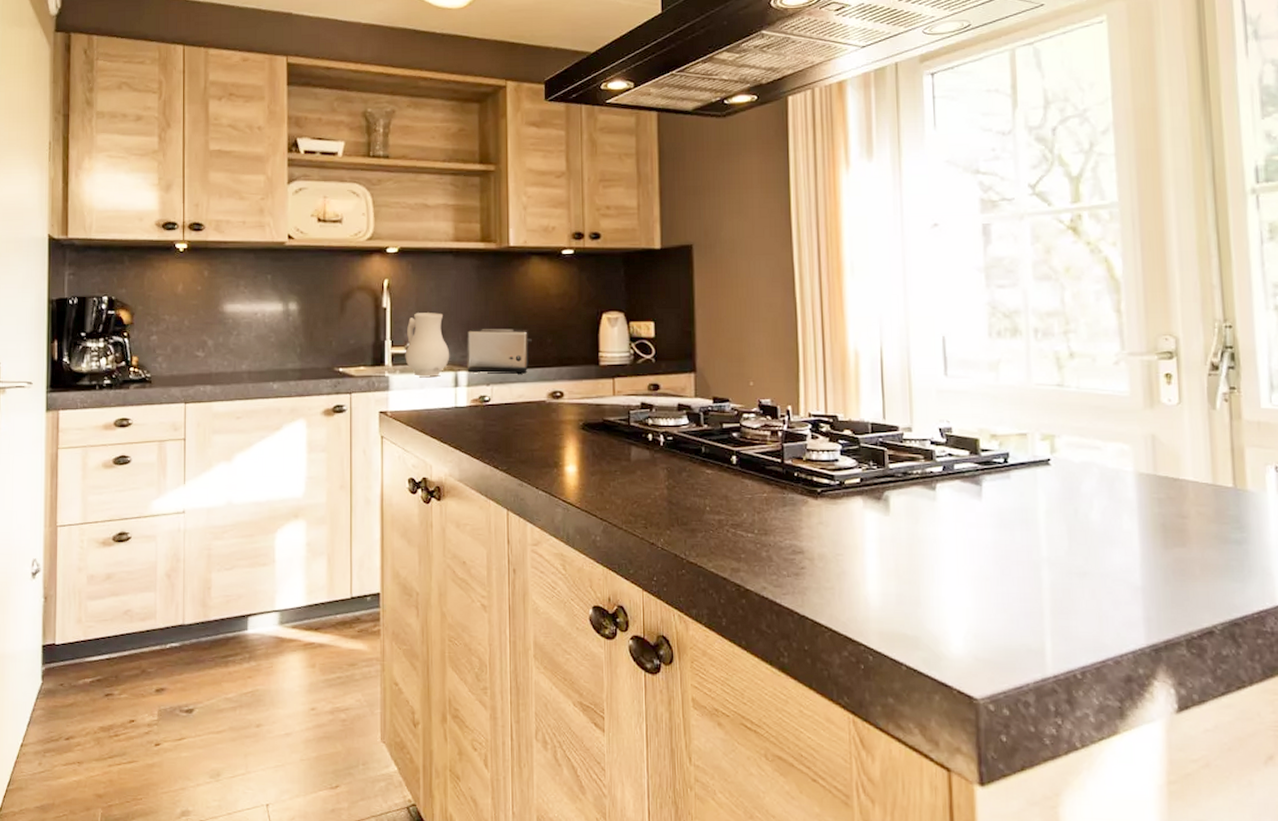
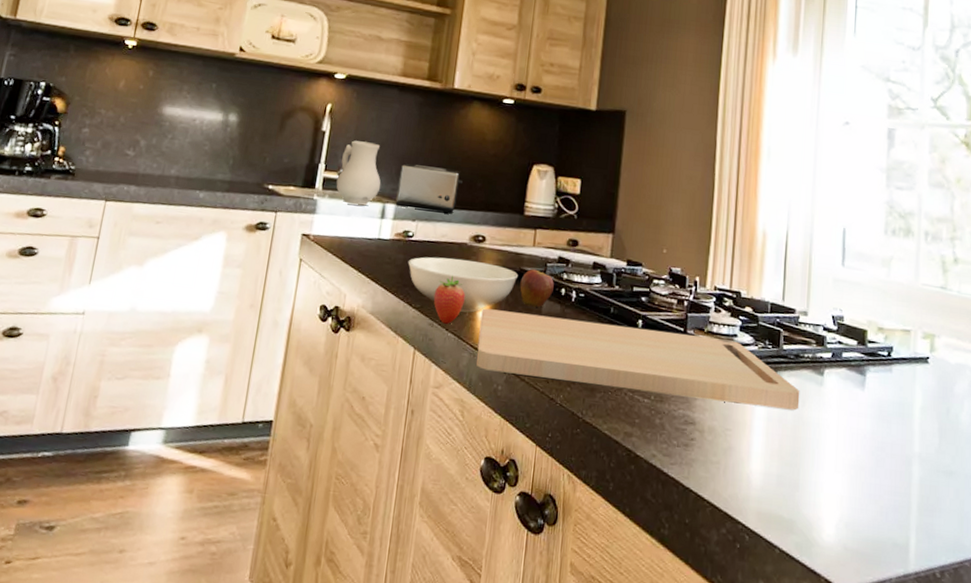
bowl: none [488,417,602,469] -> present [408,257,519,313]
fruit: none [519,434,551,484] -> present [433,275,466,325]
cutting board: none [569,463,913,529] -> present [475,308,800,411]
fruit: none [605,413,640,456] -> present [519,265,554,307]

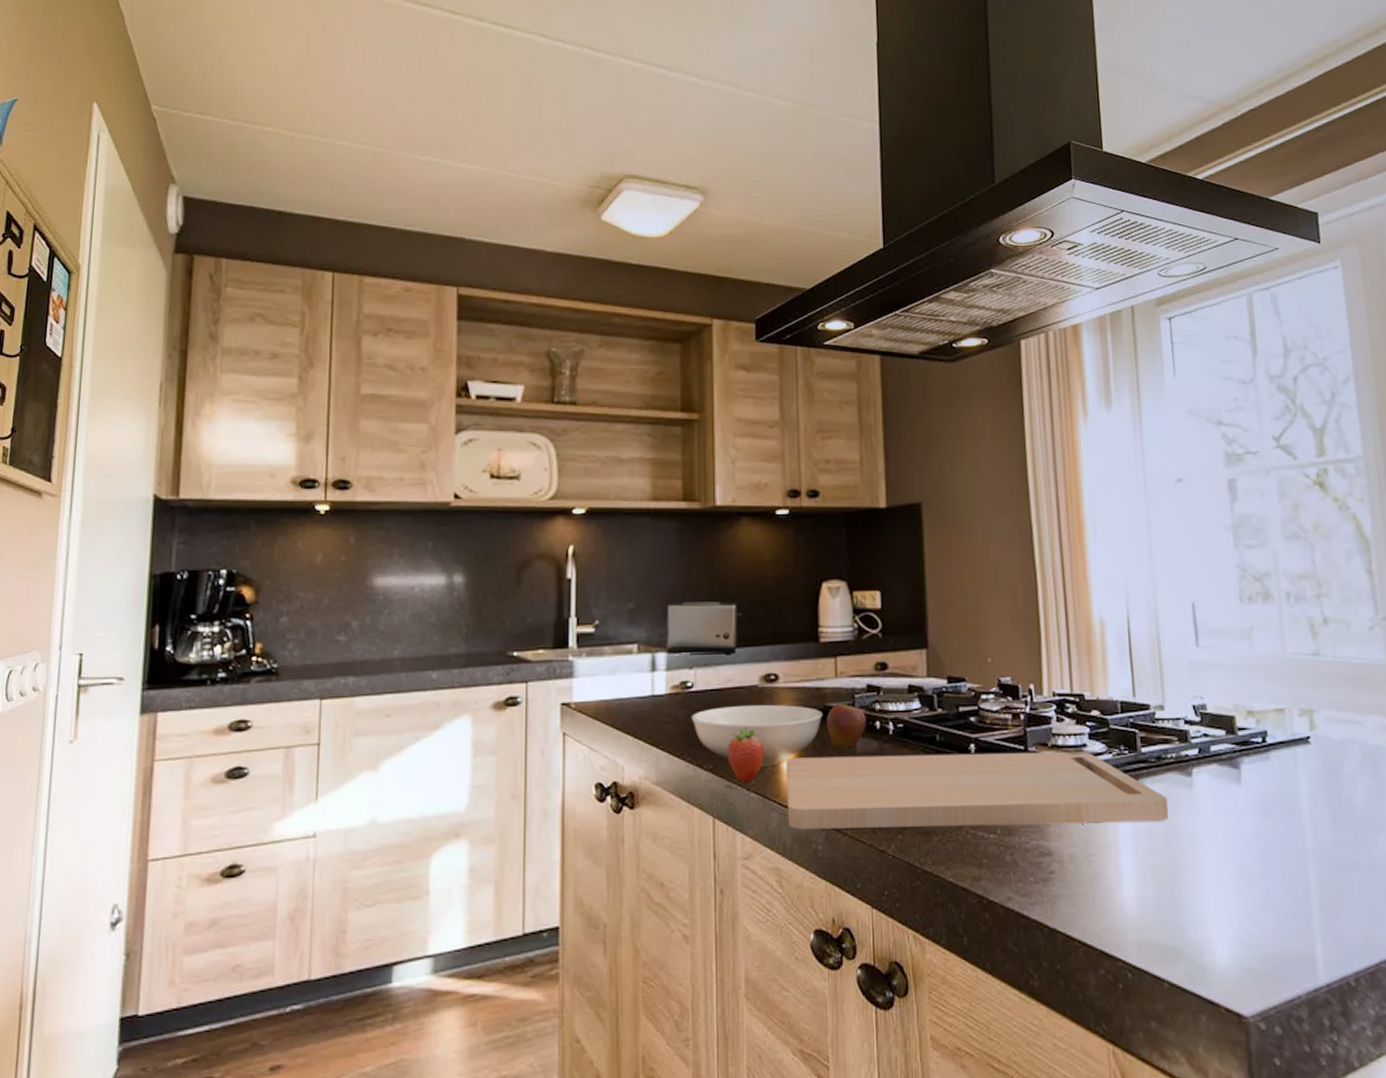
ceramic pitcher: present [336,140,381,206] -> none [593,584,646,660]

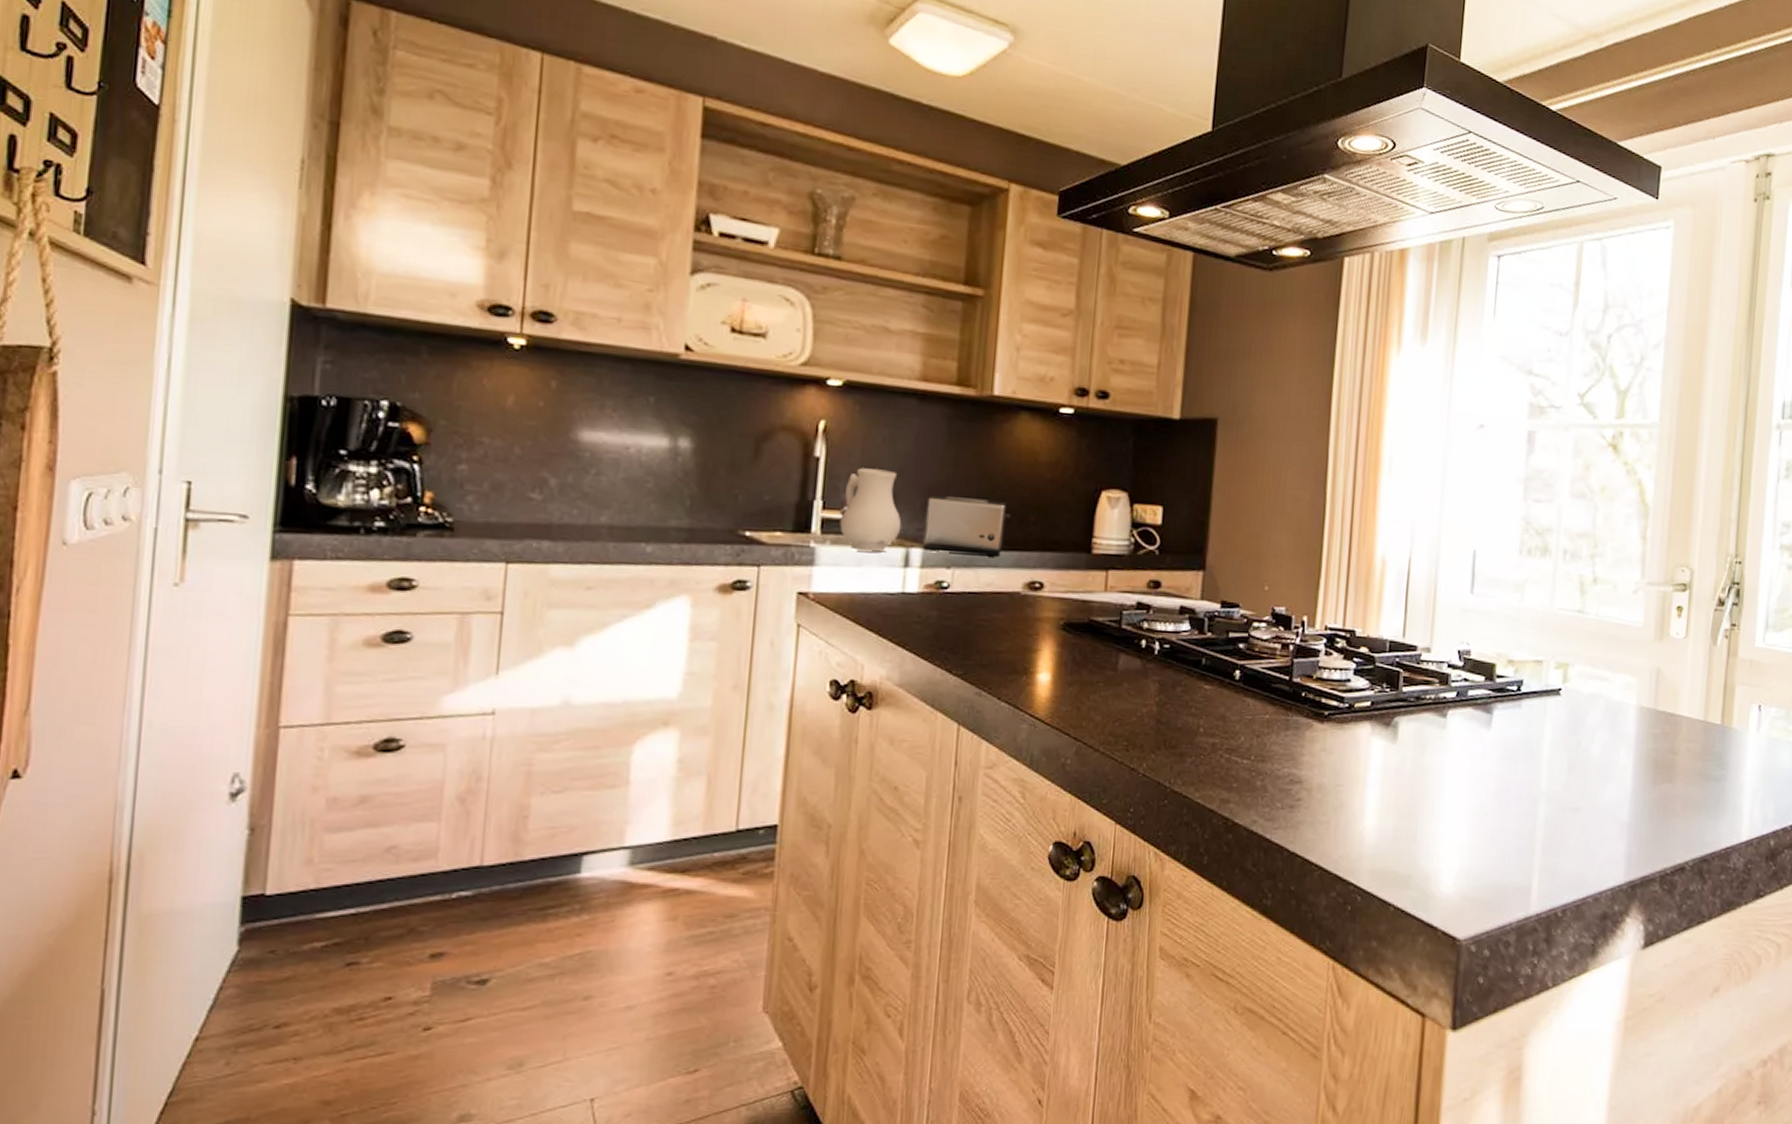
ceramic pitcher: none [593,584,646,660] -> present [840,468,902,552]
bowl: present [691,704,823,766] -> none [943,611,1087,676]
fruit: present [727,725,764,784] -> none [979,632,1021,693]
cutting board: present [786,751,1169,830] -> none [1037,670,1421,758]
fruit: present [826,697,866,748] -> none [1089,614,1132,664]

